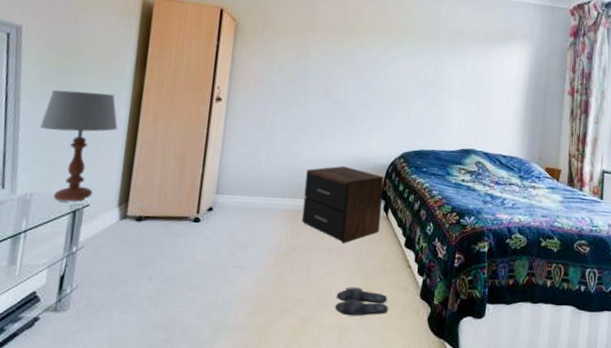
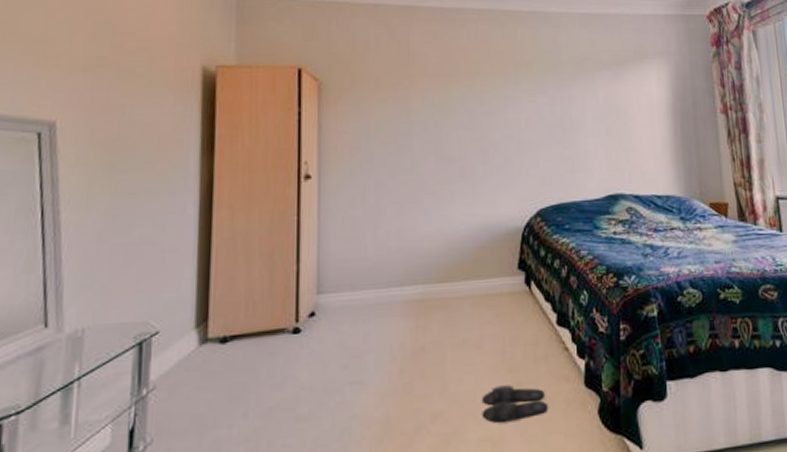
table lamp: present [39,90,118,202] -> none [86,189,187,333]
nightstand: present [301,165,384,243] -> none [425,236,524,332]

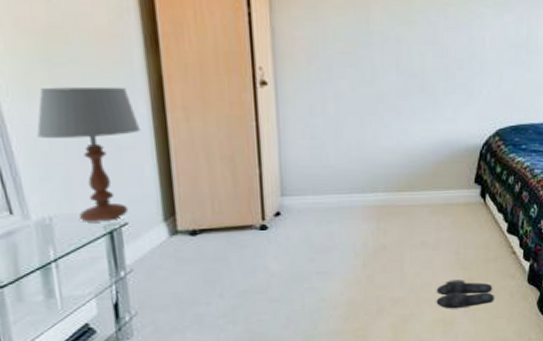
table lamp: none [86,189,187,333] -> present [36,86,141,222]

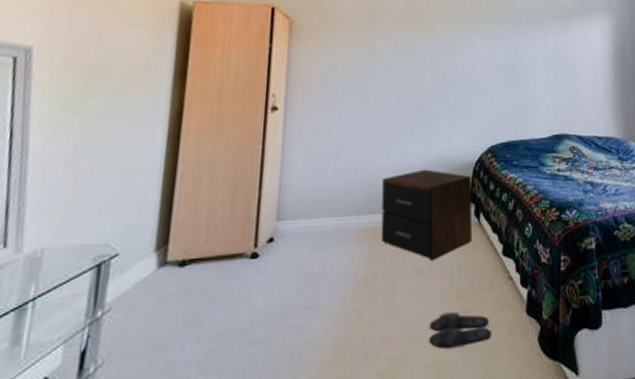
table lamp: present [36,86,141,222] -> none [53,116,154,254]
nightstand: none [386,150,478,236] -> present [381,169,473,261]

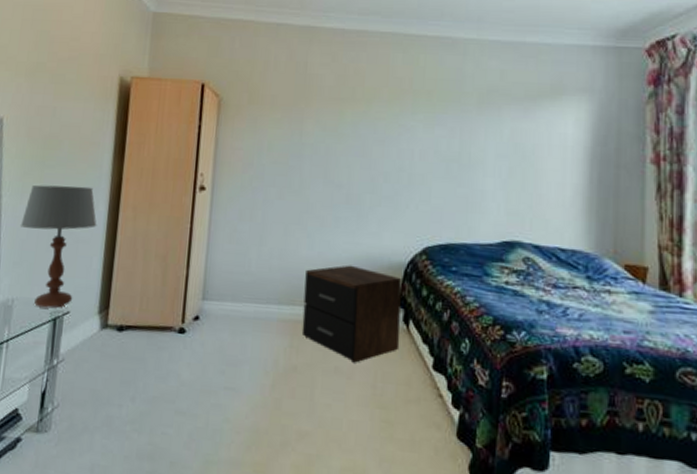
table lamp: none [53,116,154,254] -> present [20,184,97,309]
slippers: present [428,312,491,348] -> none [346,419,415,457]

